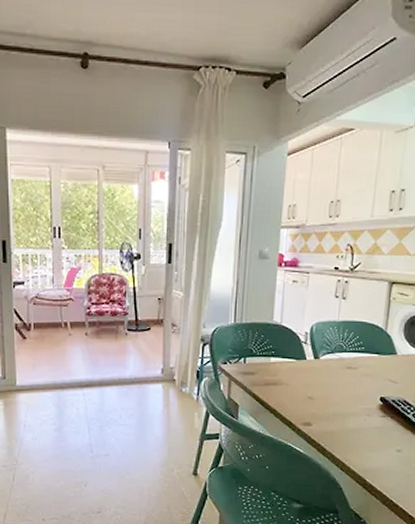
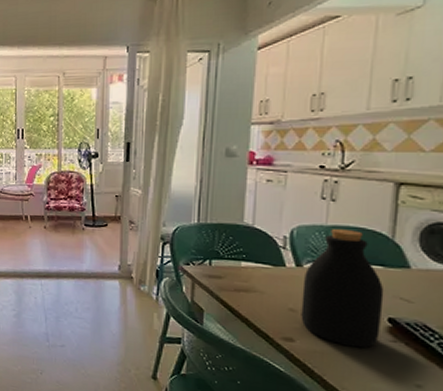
bottle: none [317,323,379,425] -> present [301,228,385,348]

